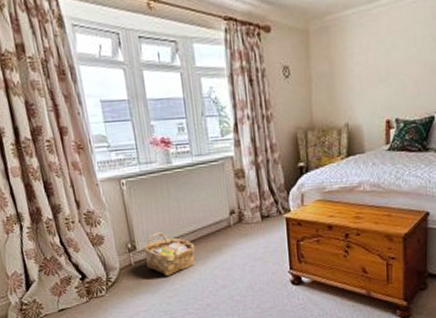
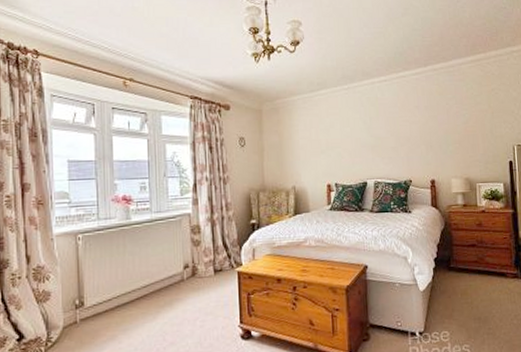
woven basket: present [143,232,196,276] -> none [92,287,146,334]

